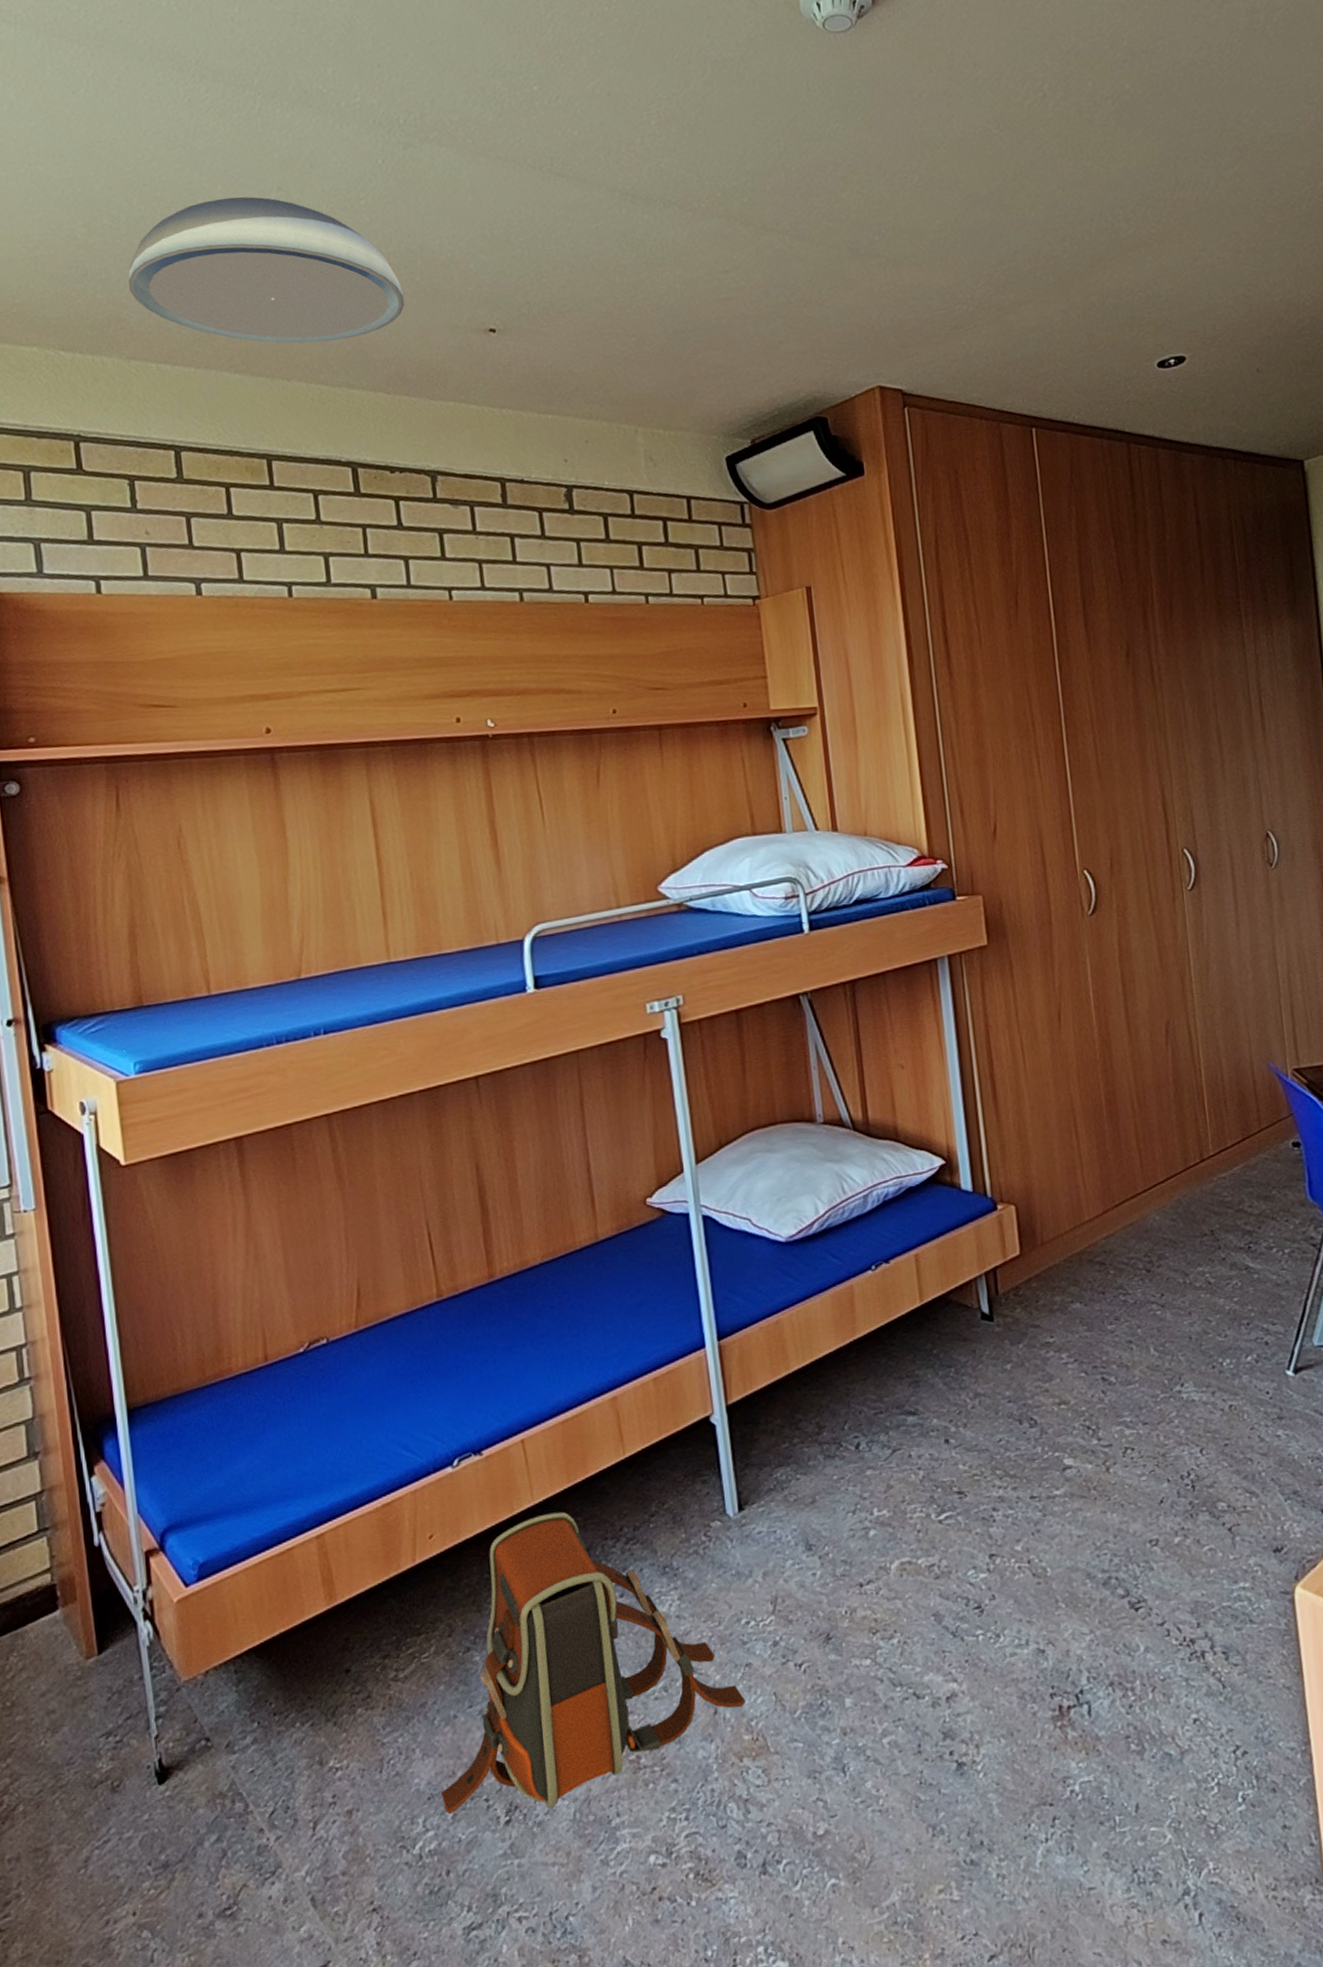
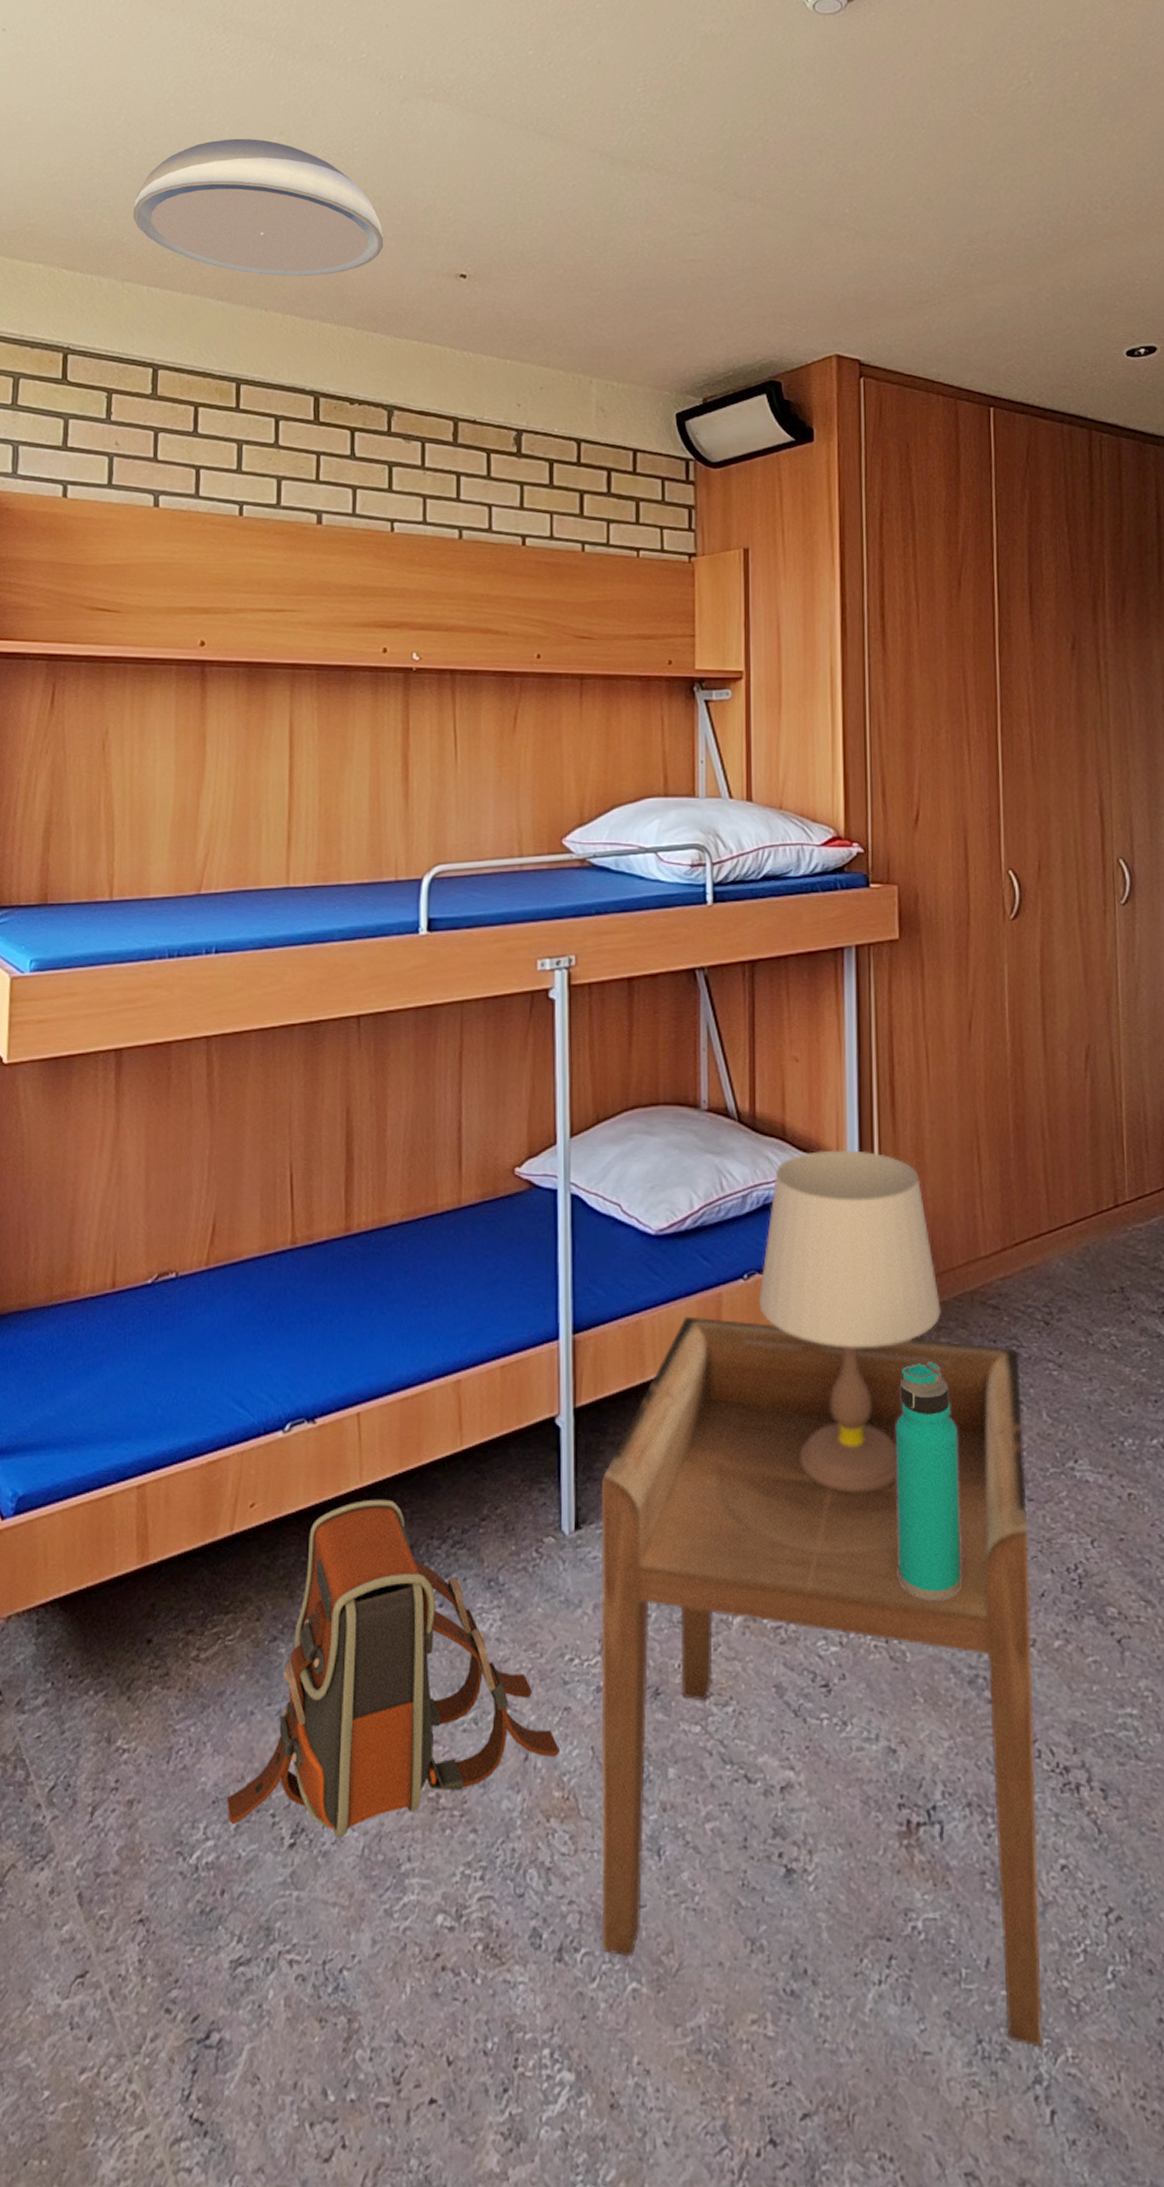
side table: none [759,1296,1188,1867] -> present [600,1316,1043,2048]
table lamp: none [887,1141,1054,1442] -> present [759,1150,941,1493]
water bottle: none [1021,1318,1090,1521] -> present [896,1362,961,1601]

